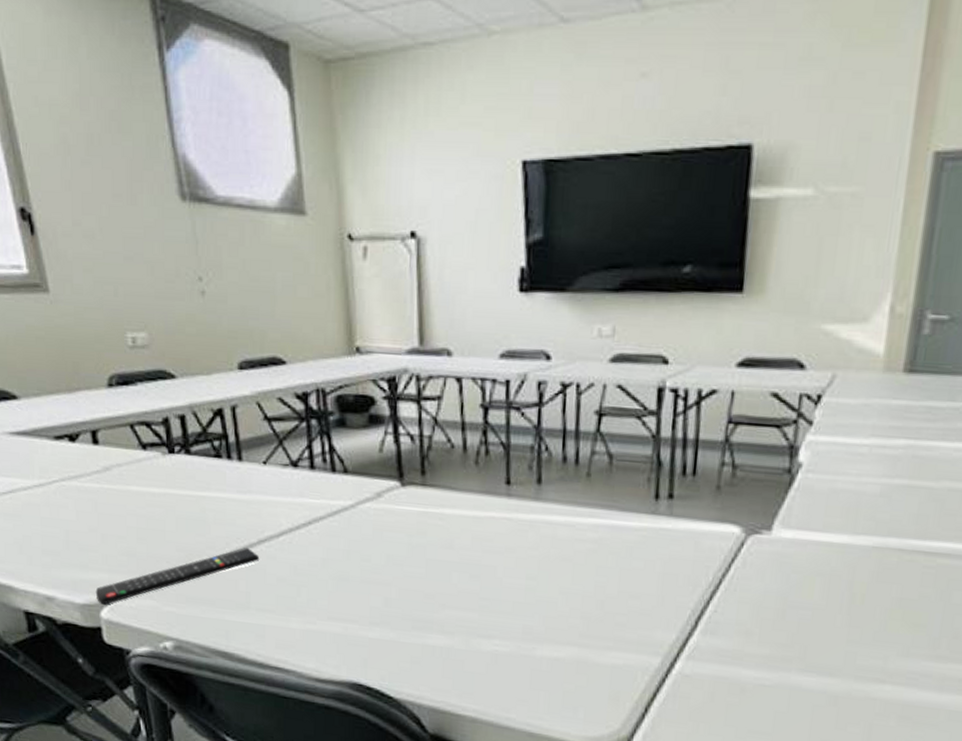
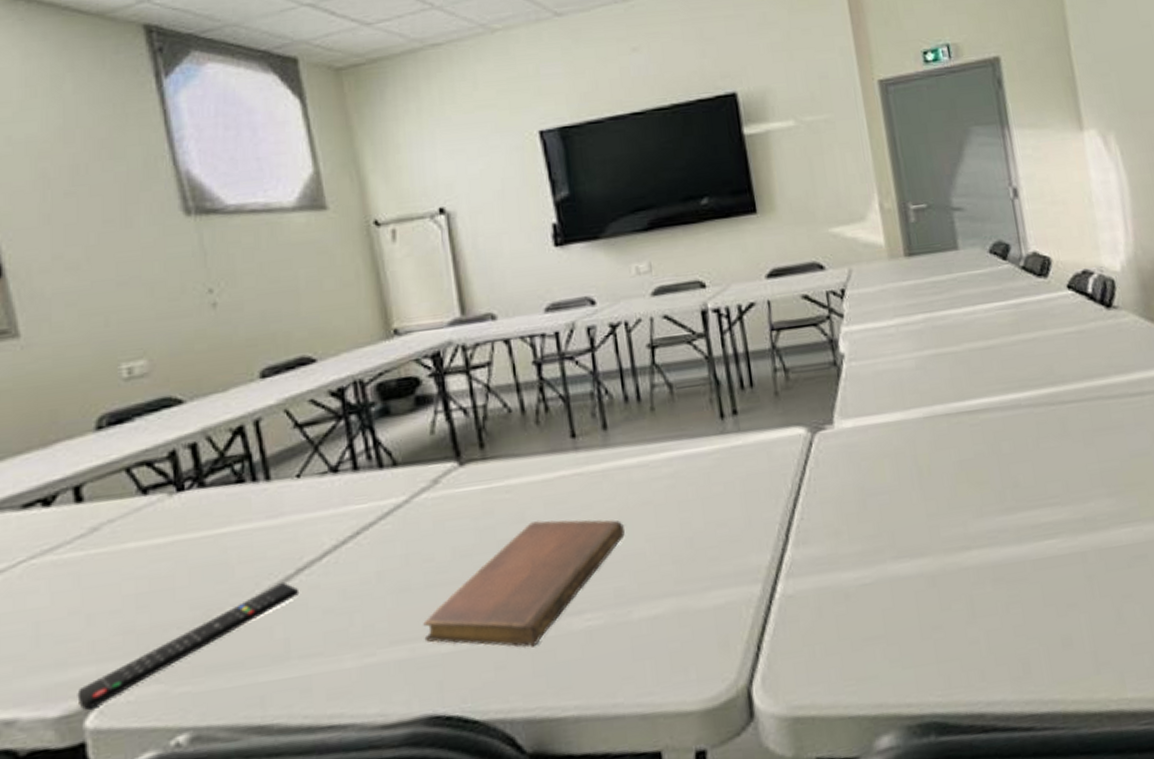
notebook: none [356,550,542,654] -> present [423,519,625,647]

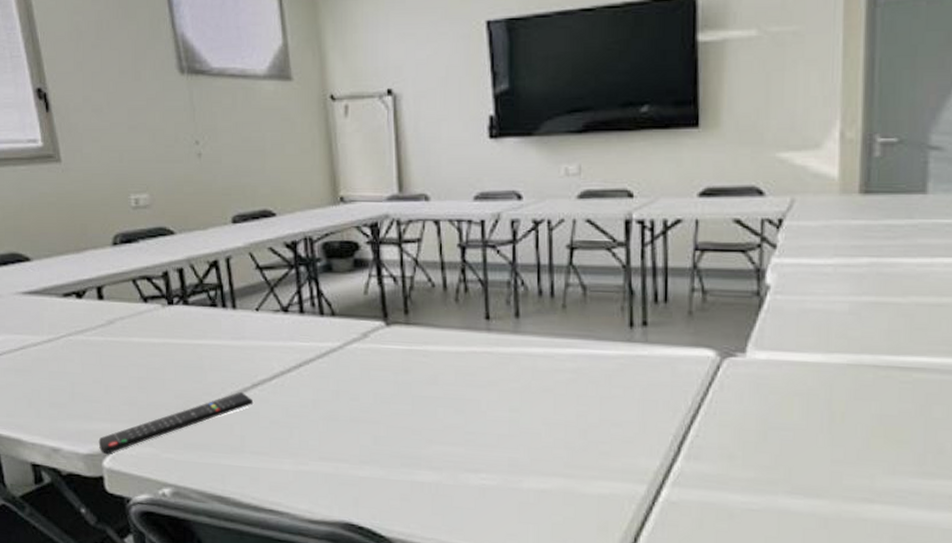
notebook: present [423,519,625,647] -> none [346,386,524,490]

